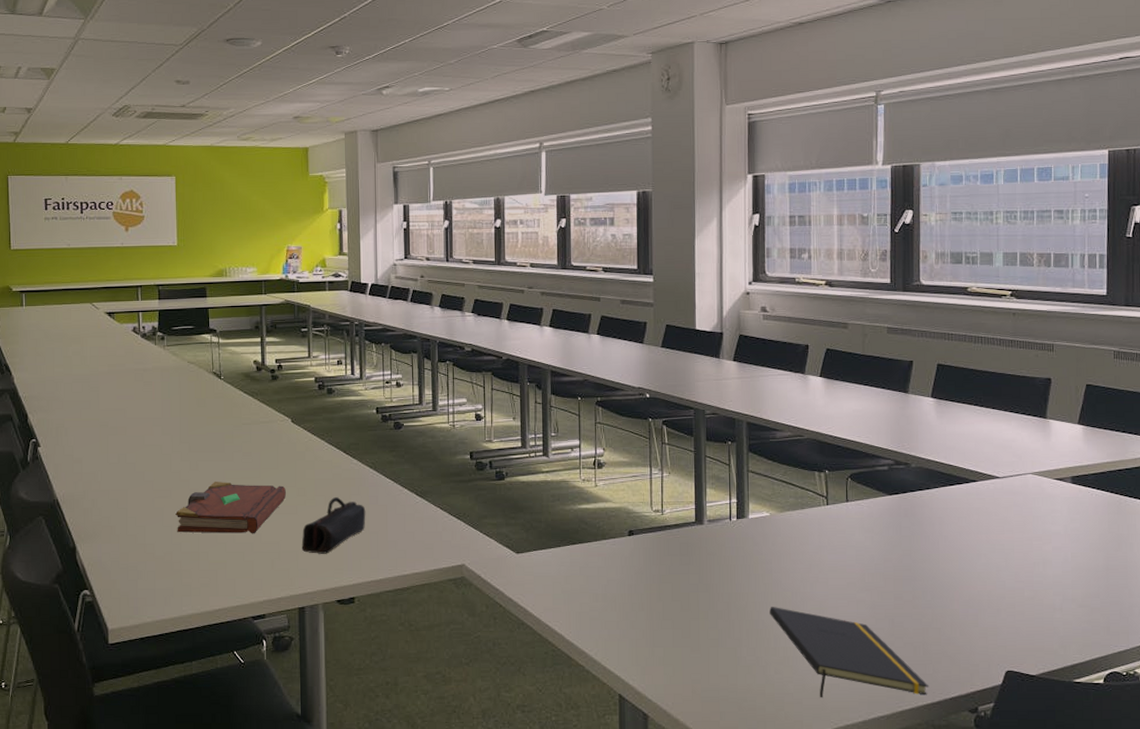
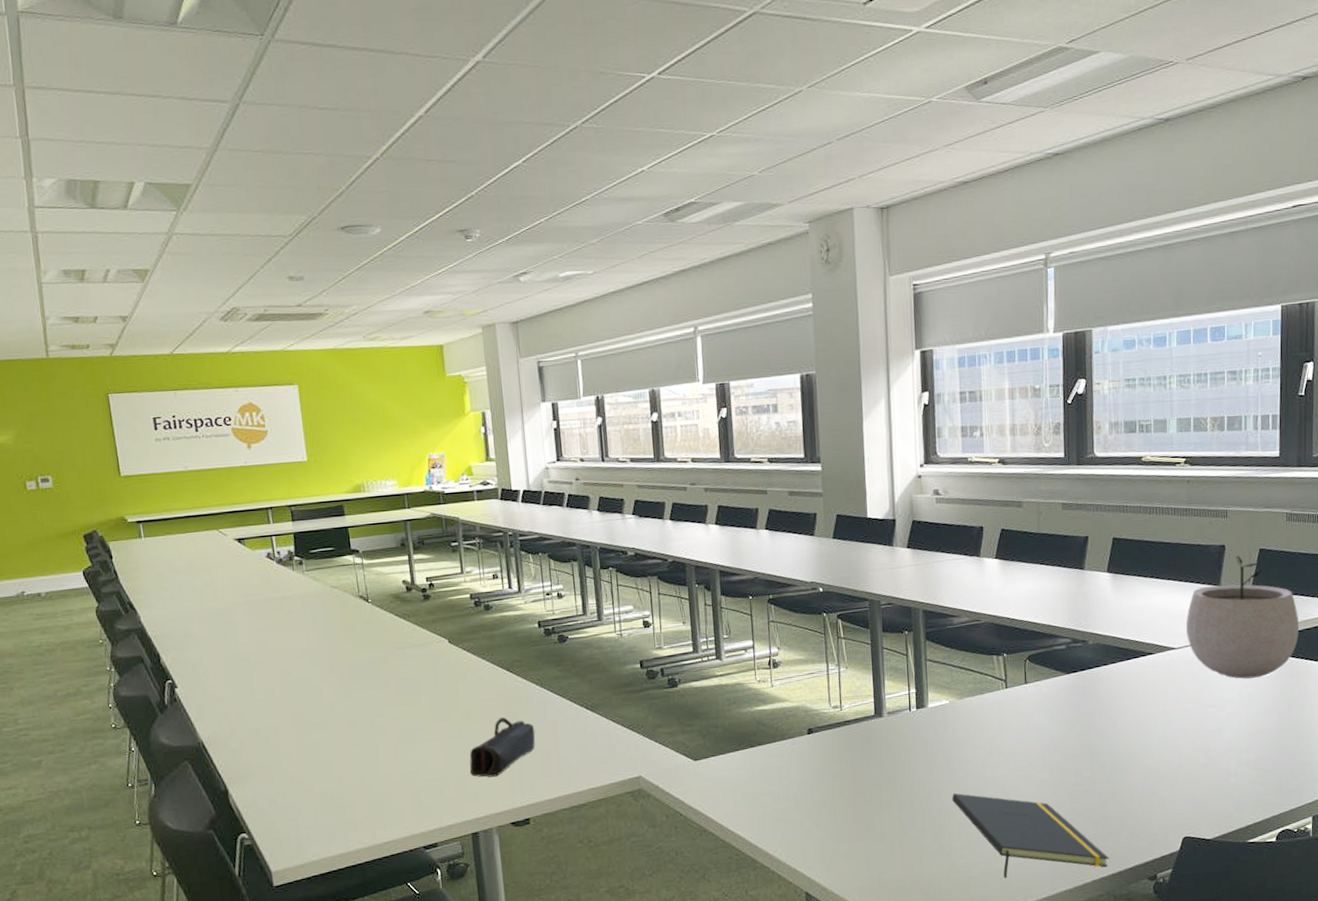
book: present [175,481,286,533] -> none [332,710,449,767]
plant pot: none [1011,389,1128,513] -> present [1186,555,1300,679]

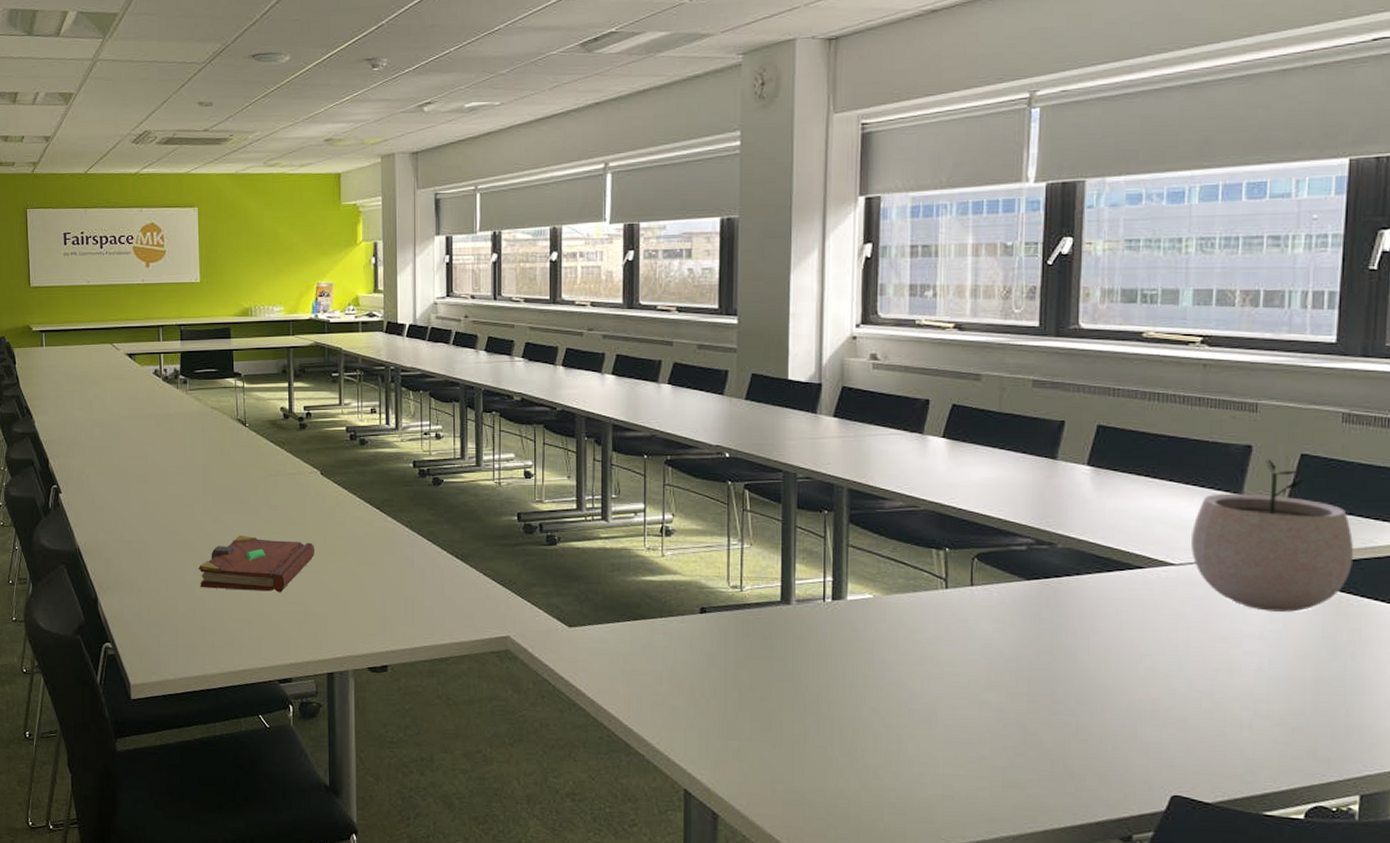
book: none [332,710,449,767] -> present [198,535,314,592]
pencil case: present [469,717,536,777] -> none [330,557,401,618]
notepad: present [952,792,1110,878] -> none [869,701,1069,817]

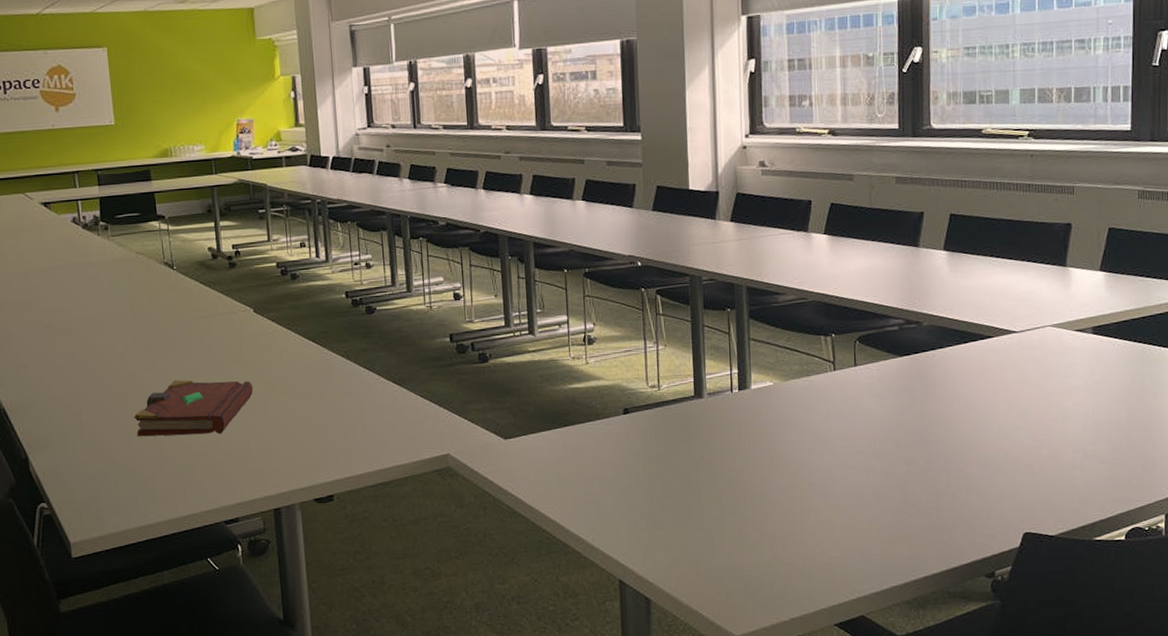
plant pot: present [1191,460,1354,612] -> none [1029,234,1152,366]

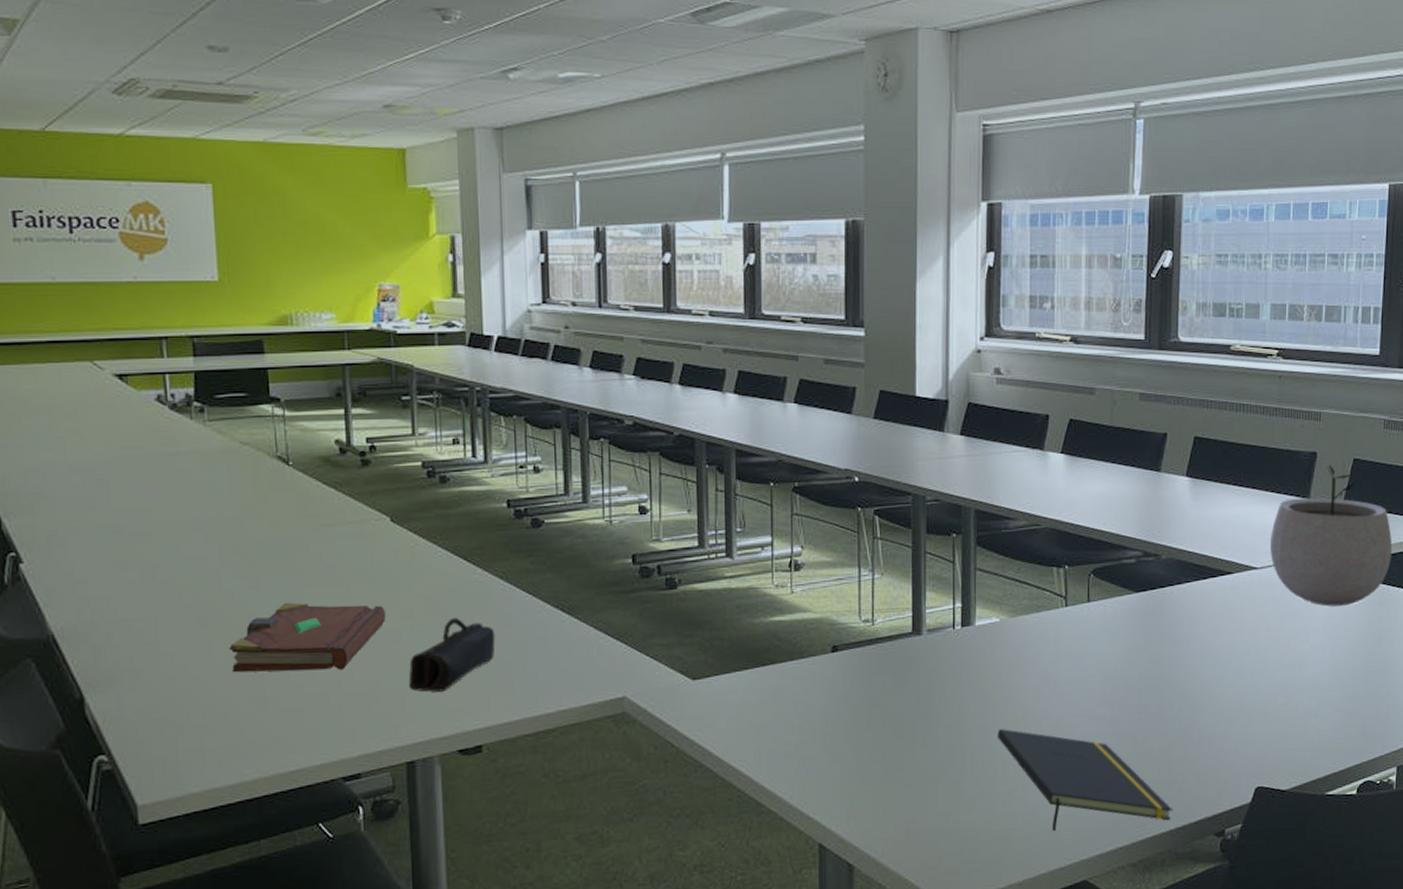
pencil case: none [273,390,341,451] -> present [408,618,496,692]
notepad: none [775,479,944,571] -> present [998,728,1173,831]
plant pot: none [1029,234,1152,366] -> present [1270,465,1393,606]

